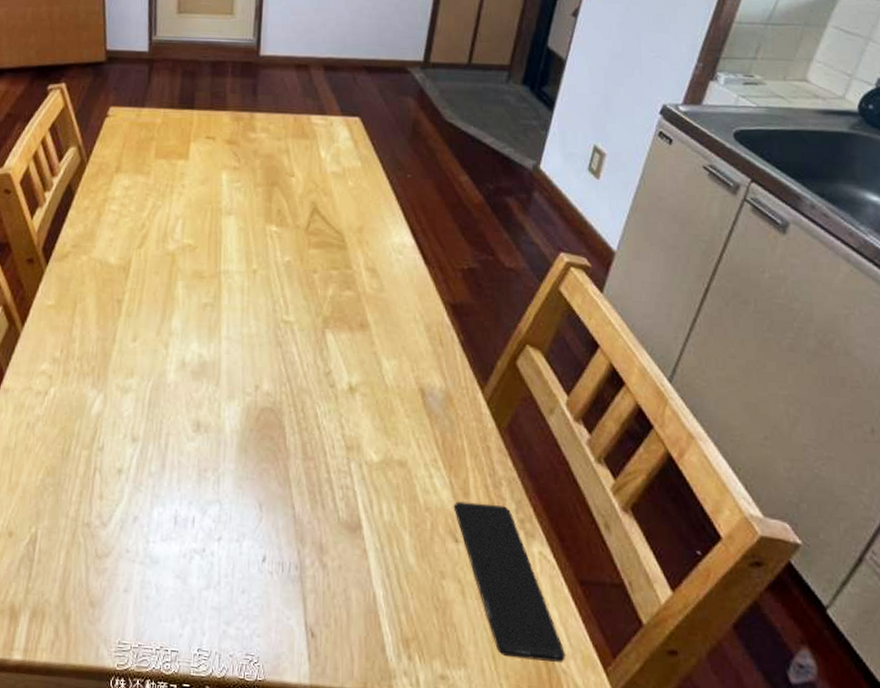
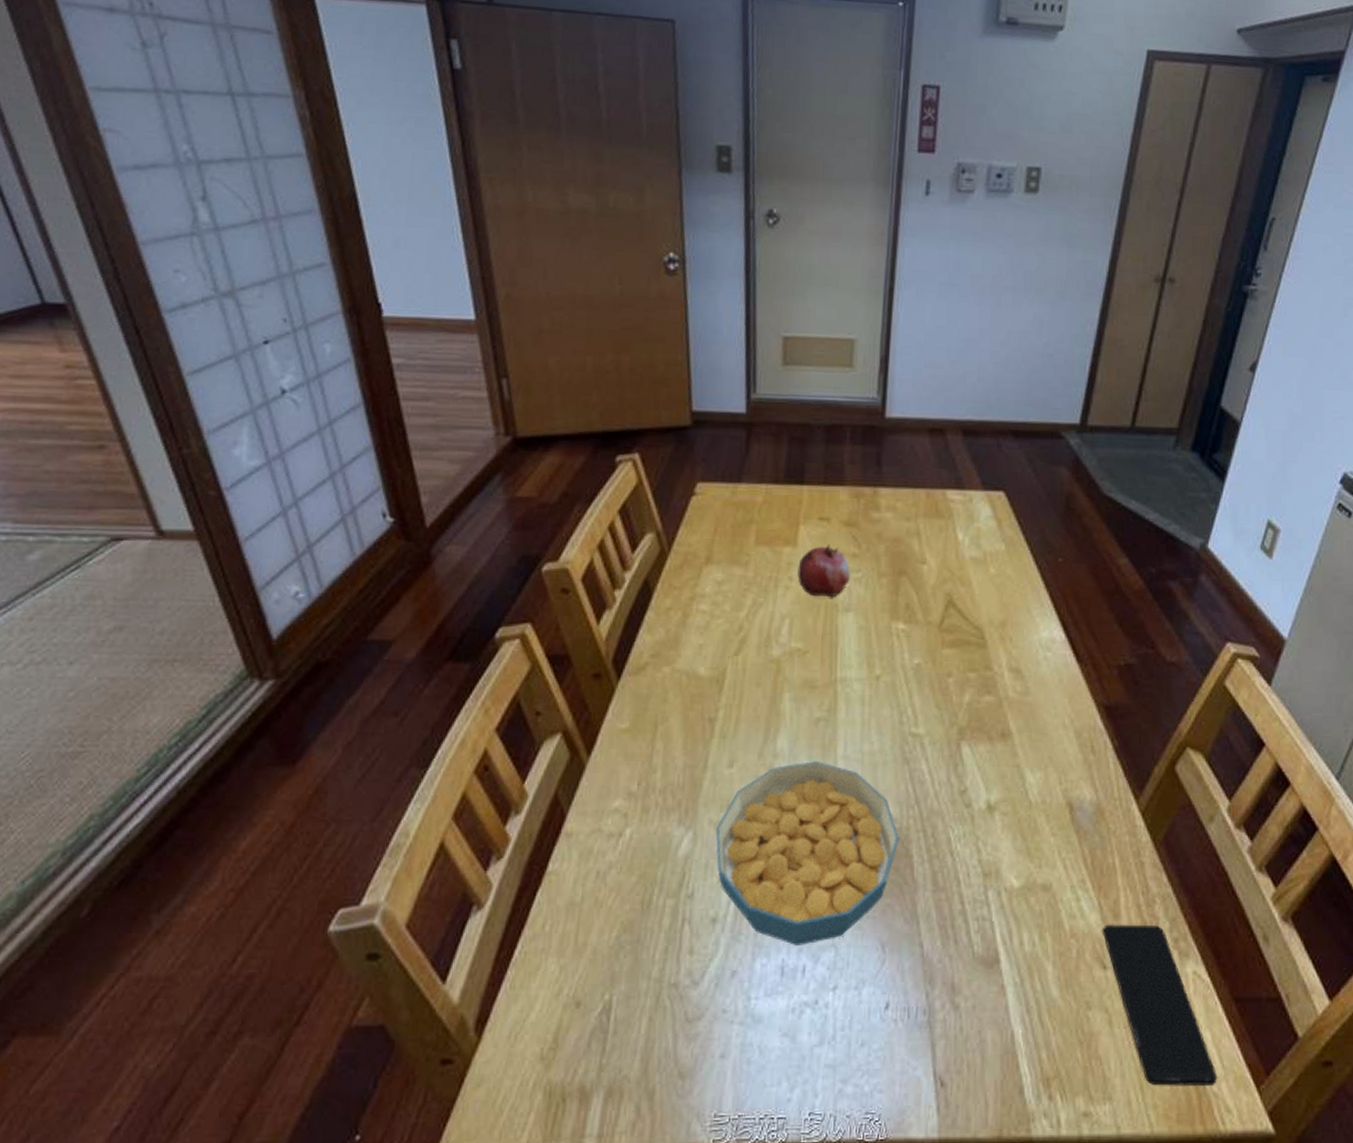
cereal bowl: none [121,340,274,499] -> present [715,761,900,945]
fruit: none [189,159,232,203] -> present [797,544,850,598]

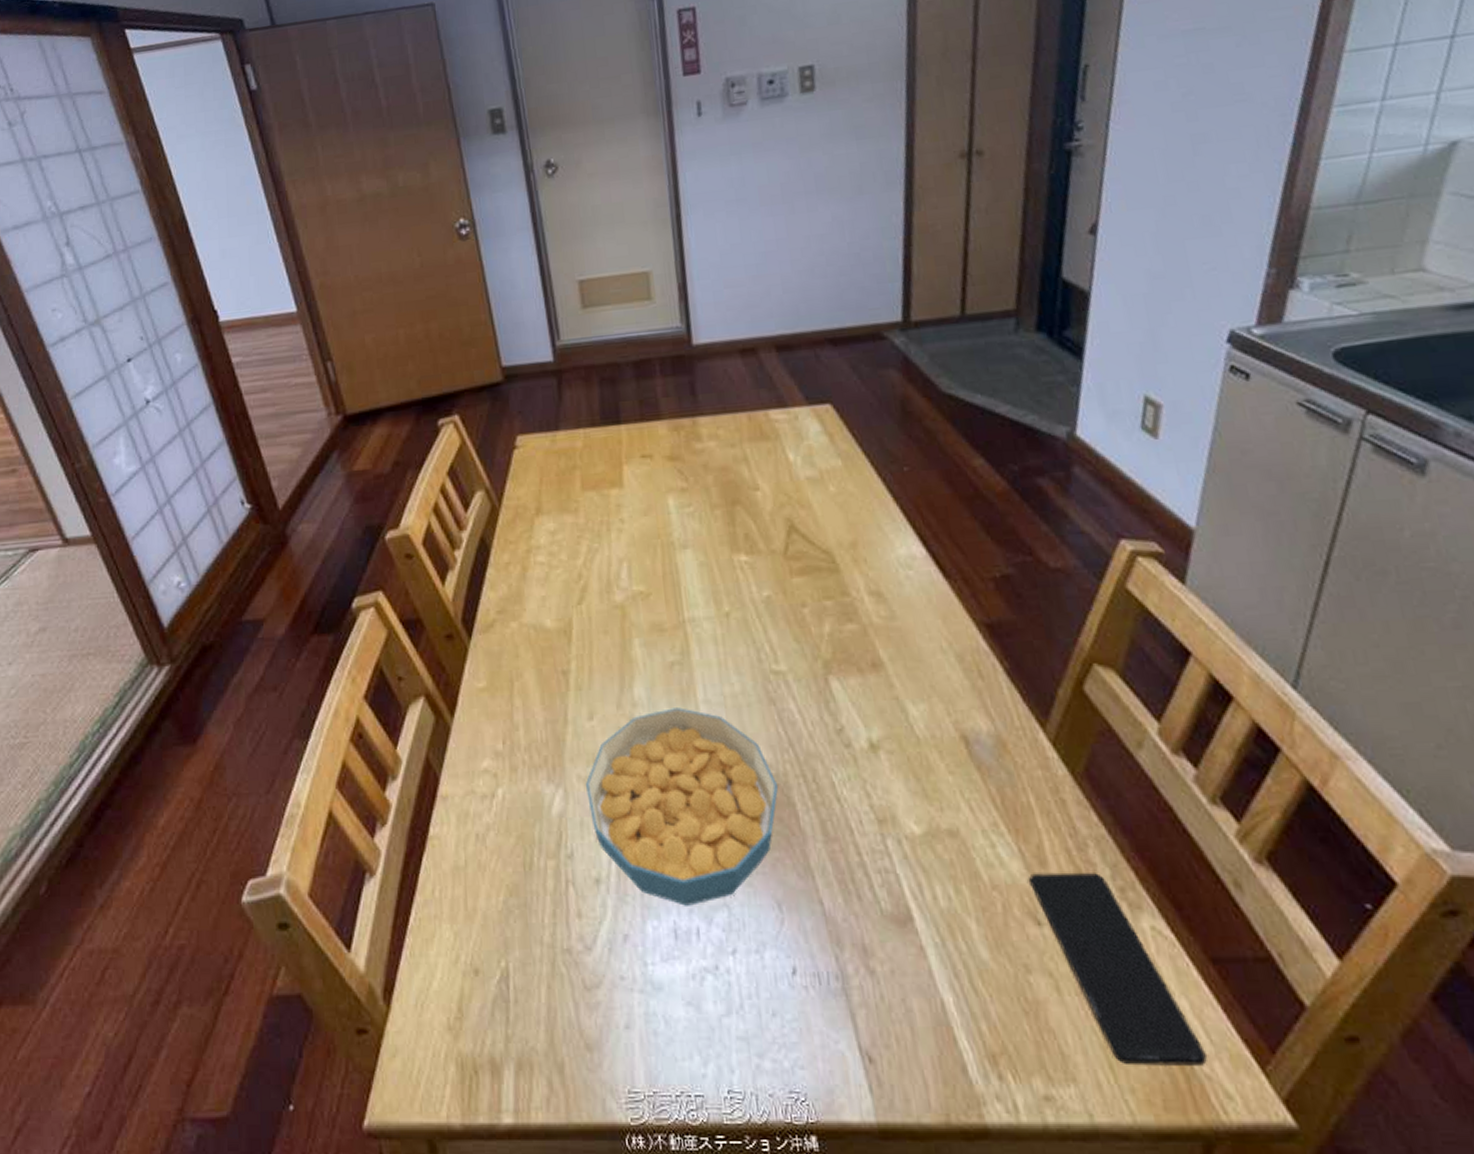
fruit: present [797,544,850,598] -> none [627,481,682,536]

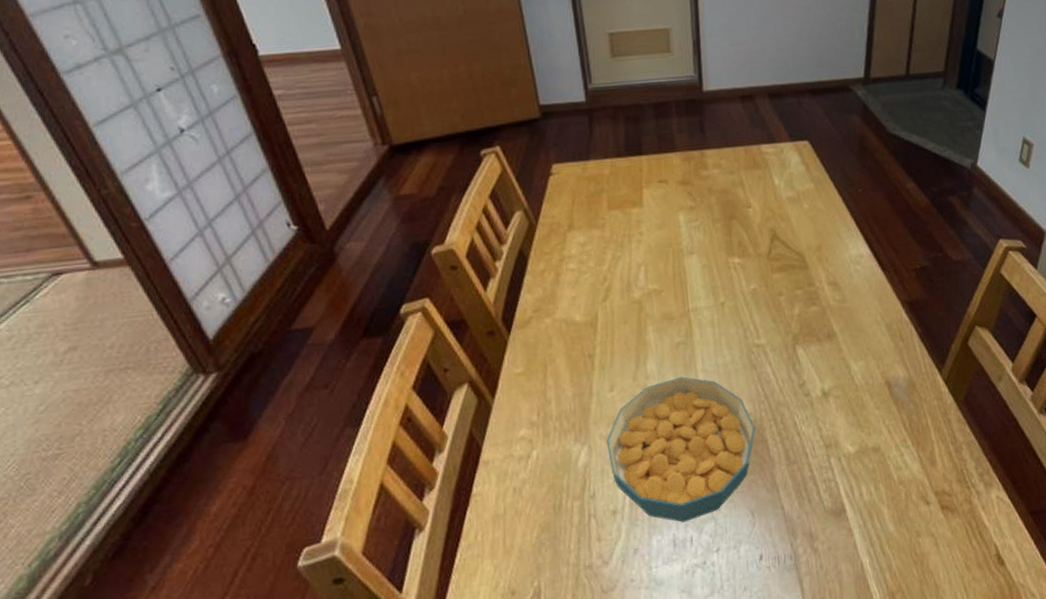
smartphone: present [1029,872,1207,1066] -> none [924,466,1022,586]

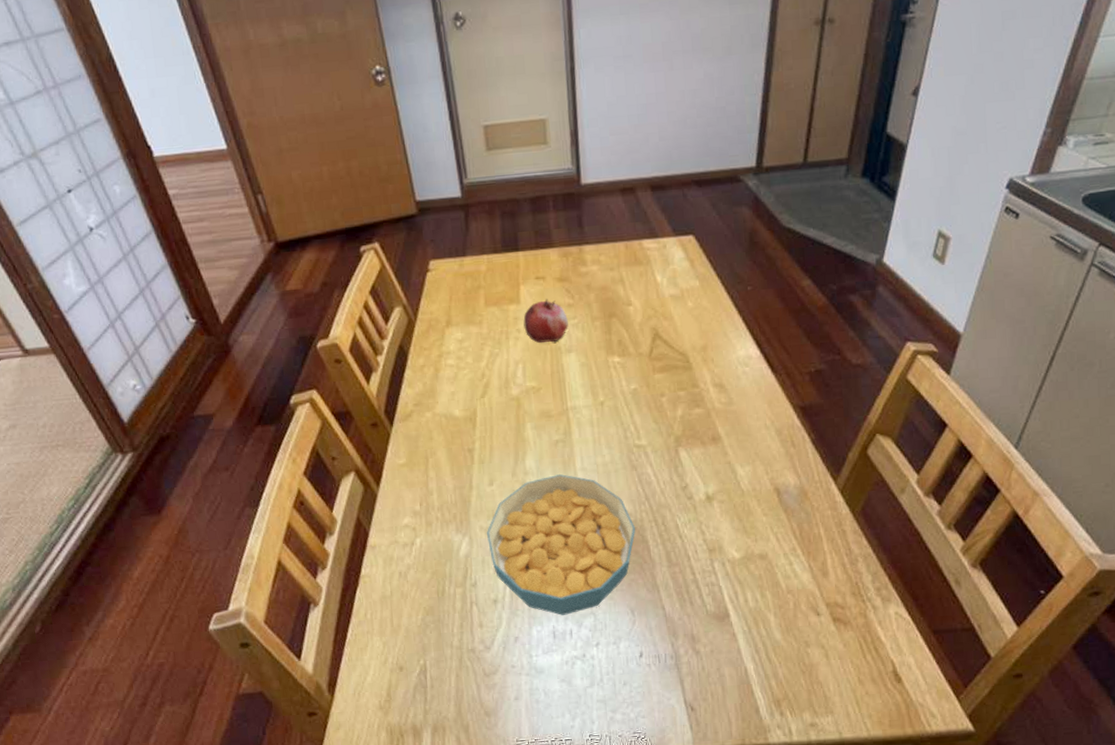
fruit: none [646,202,690,245] -> present [523,299,568,343]

